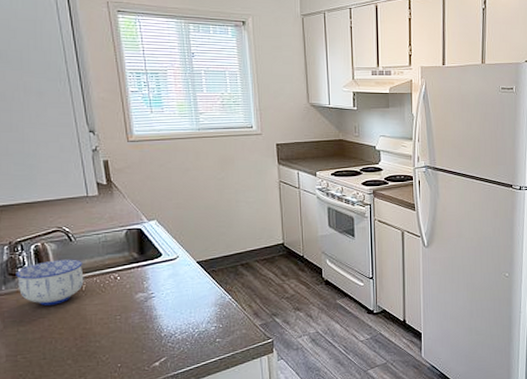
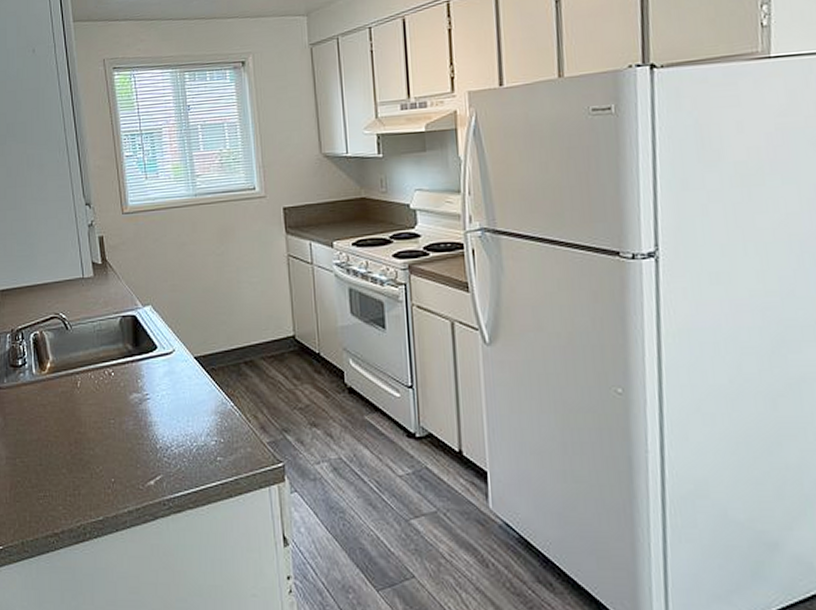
bowl: present [16,259,84,306] -> none [16,350,79,403]

